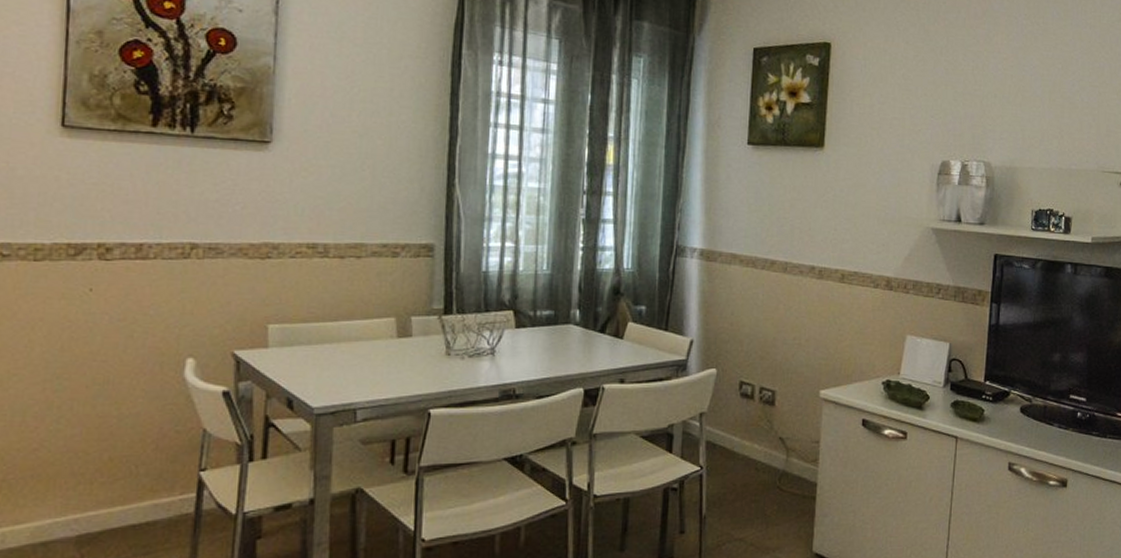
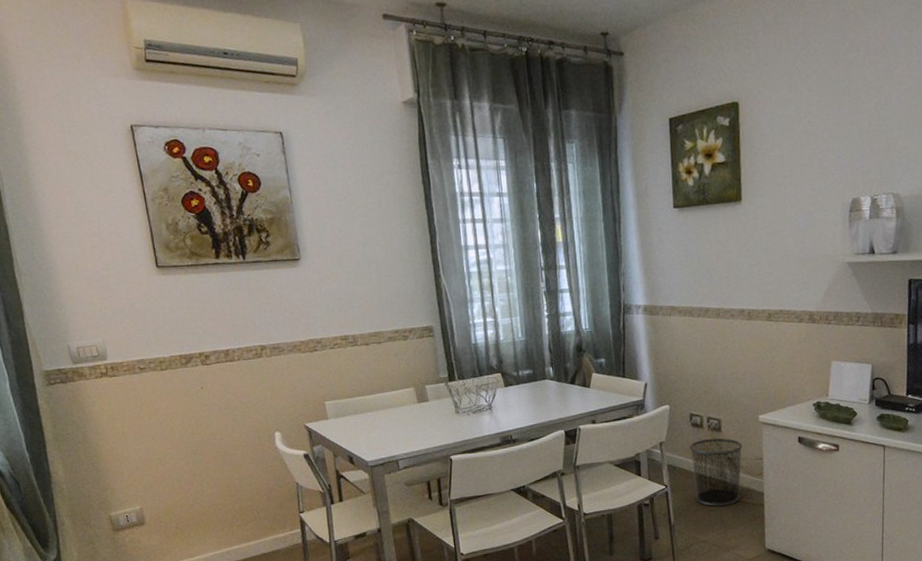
waste bin: none [735,412,798,496] -> present [690,438,743,507]

